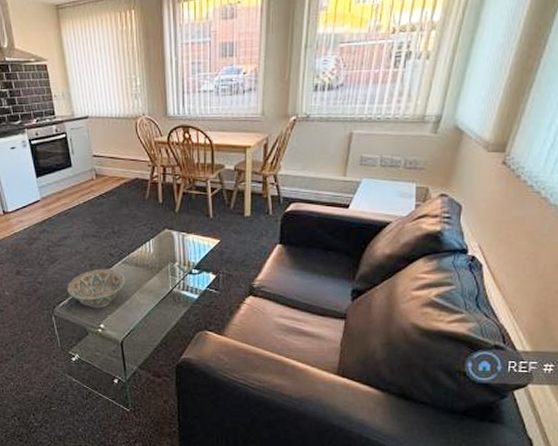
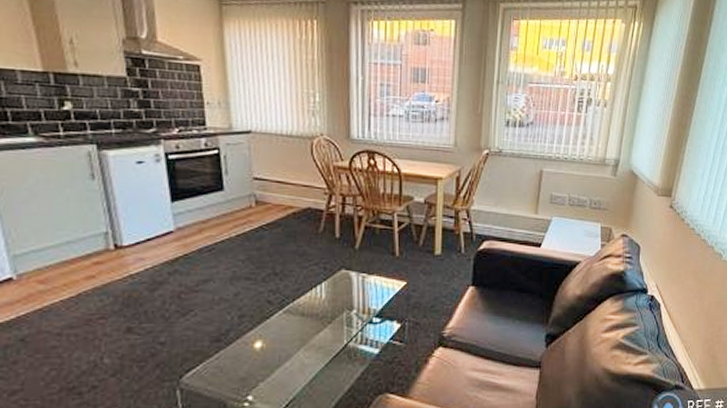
decorative bowl: present [67,268,126,309] -> none [202,320,288,376]

